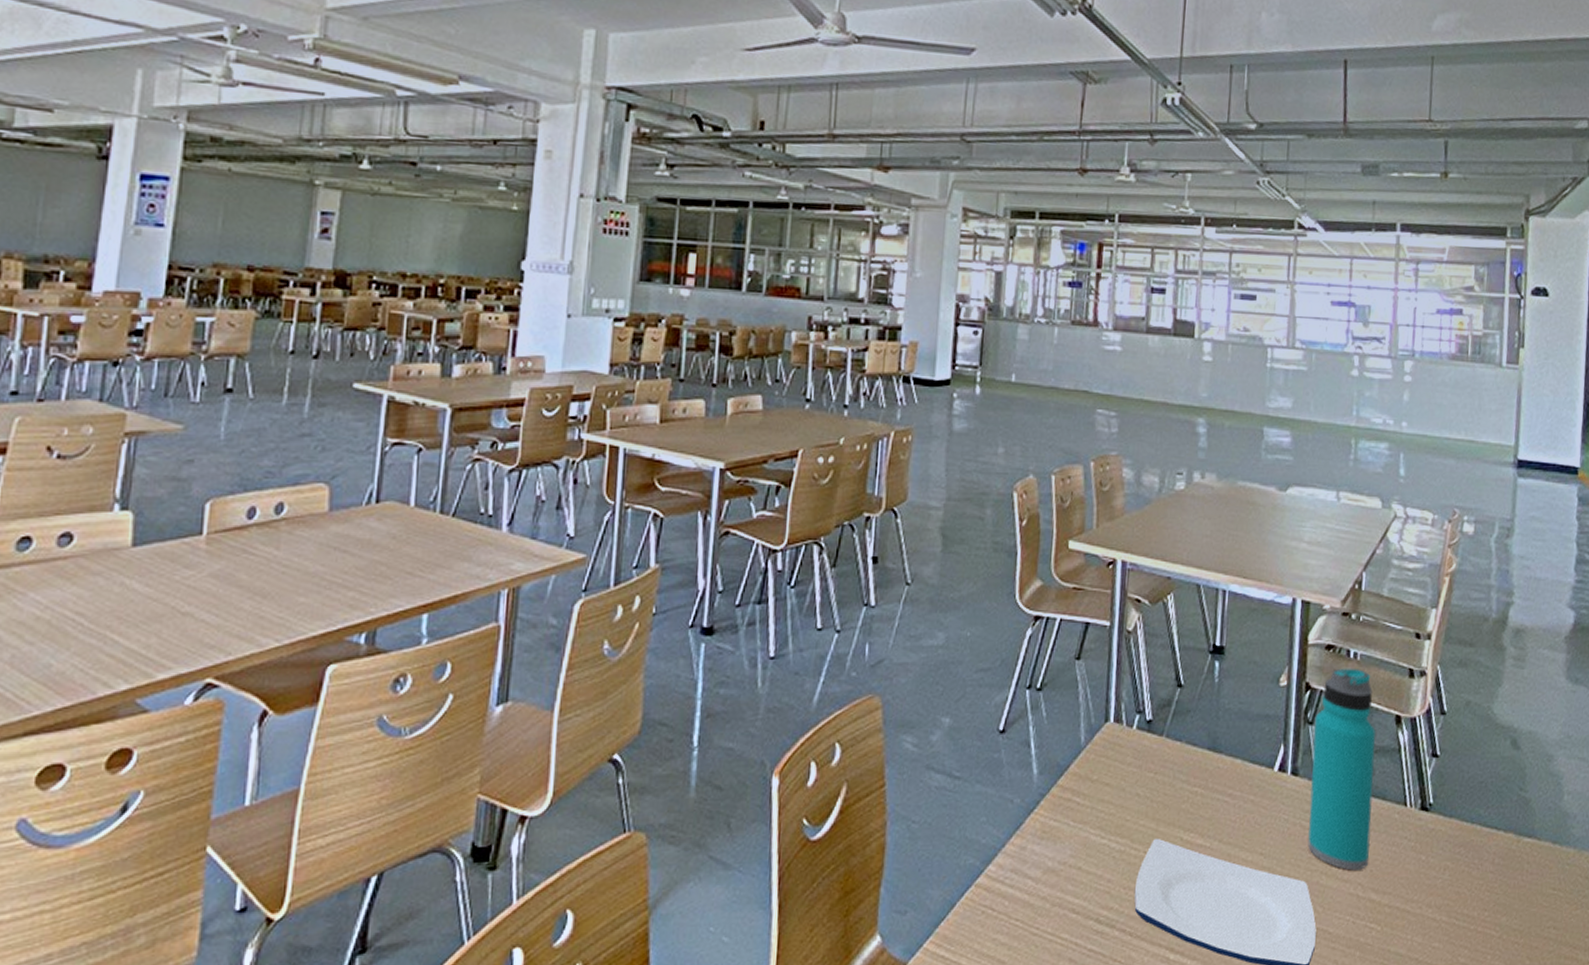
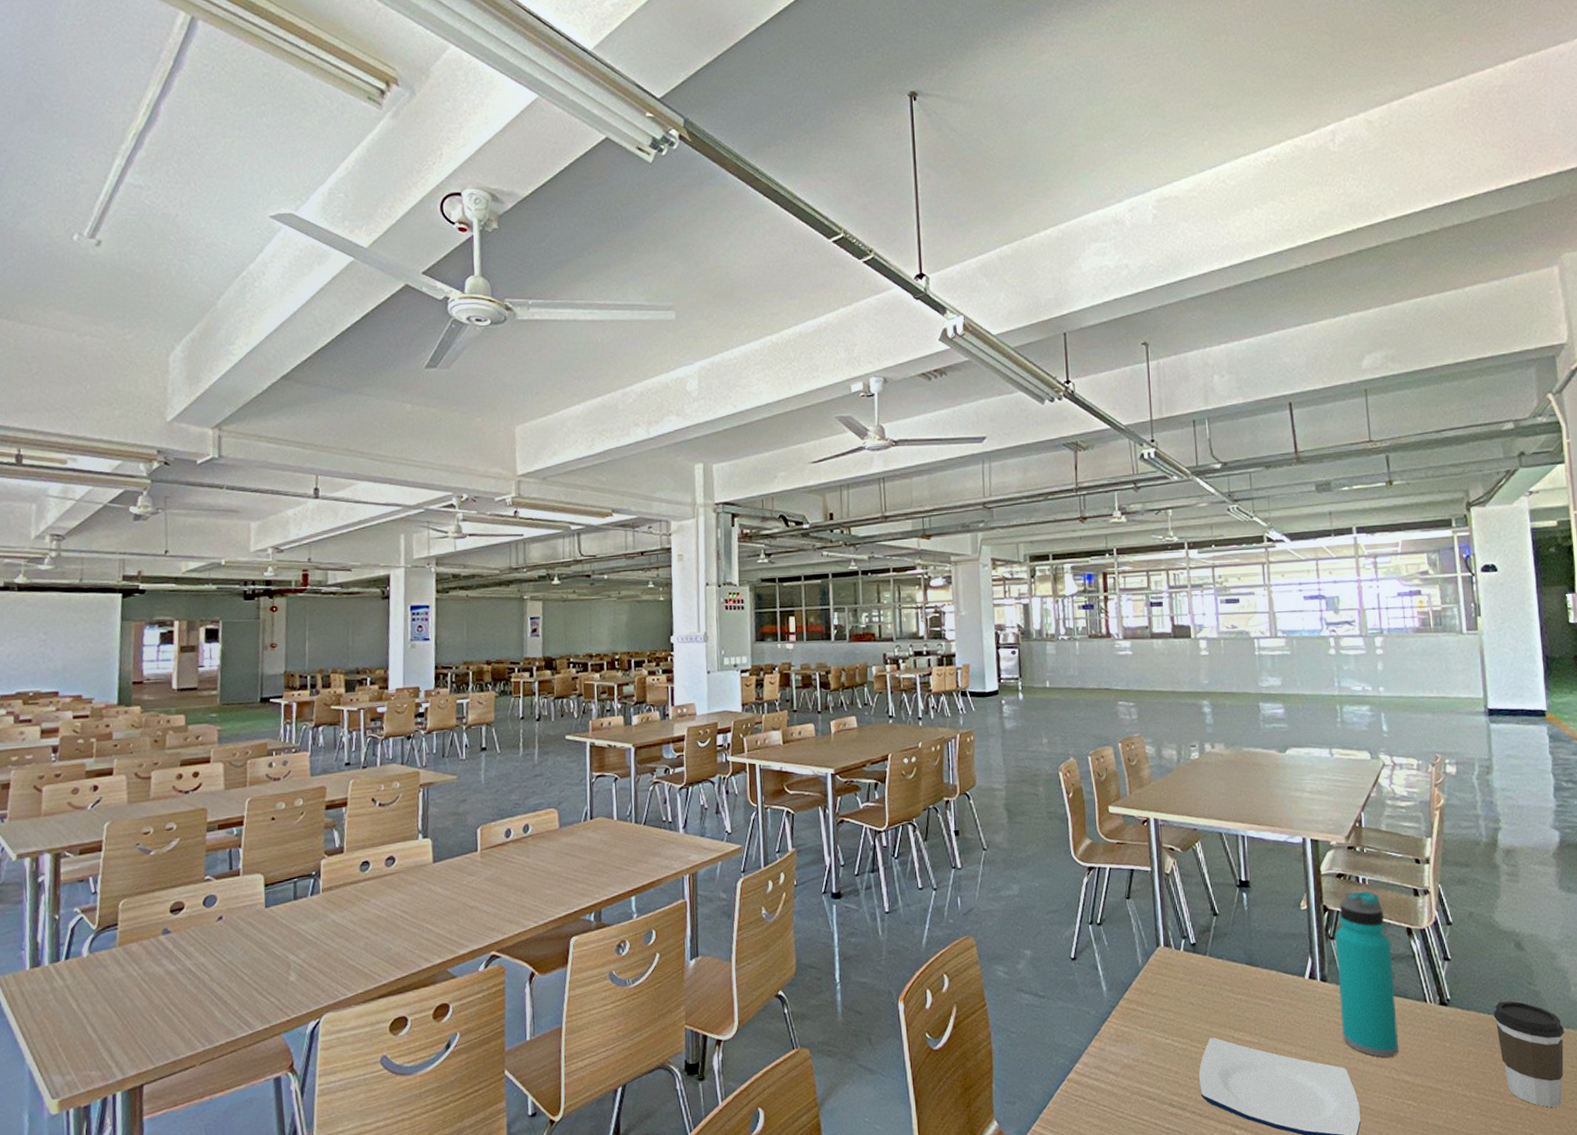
coffee cup: none [1477,809,1551,936] -> present [1493,1001,1565,1108]

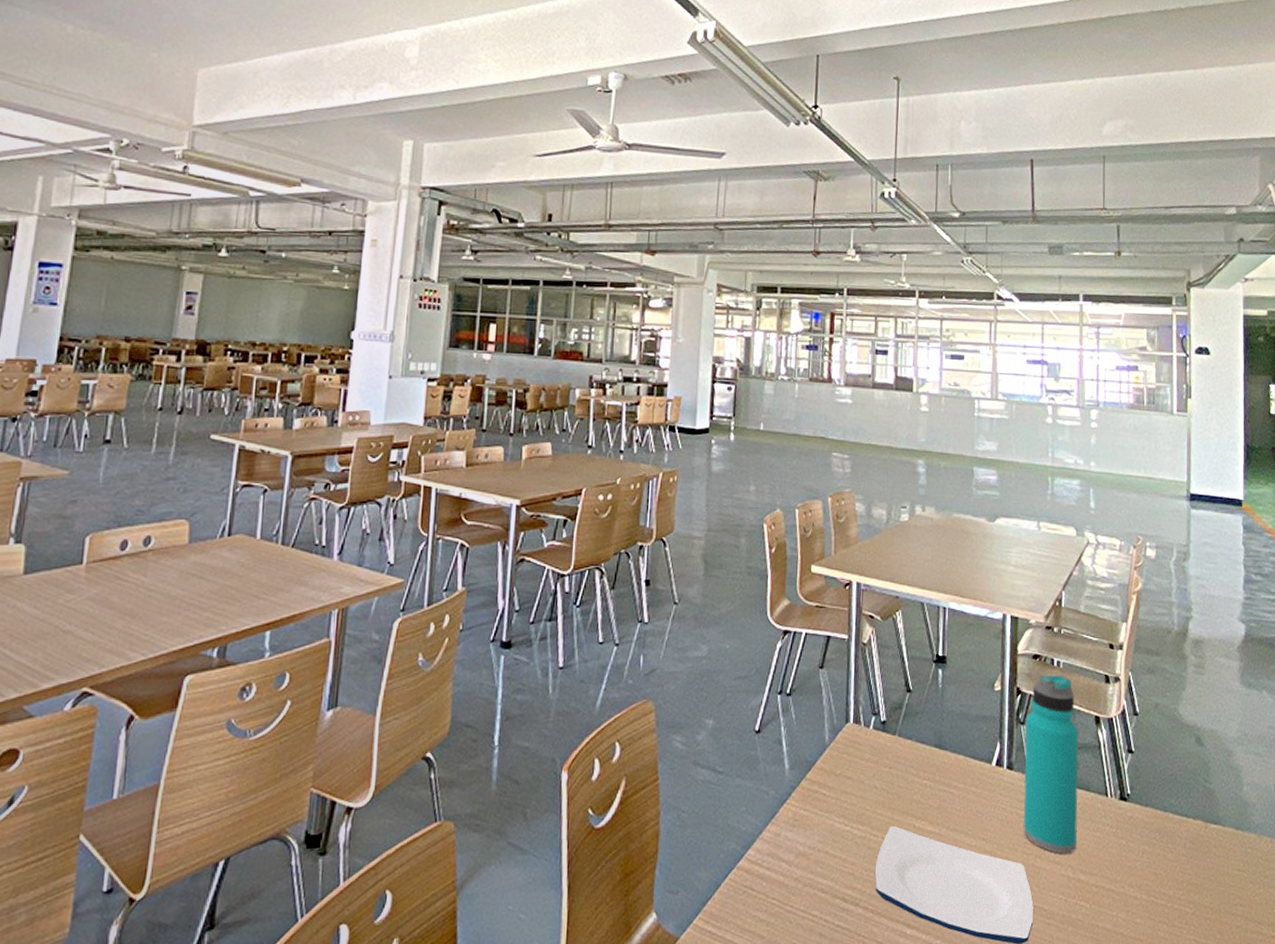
coffee cup: present [1493,1001,1565,1108] -> none [1169,798,1235,913]

